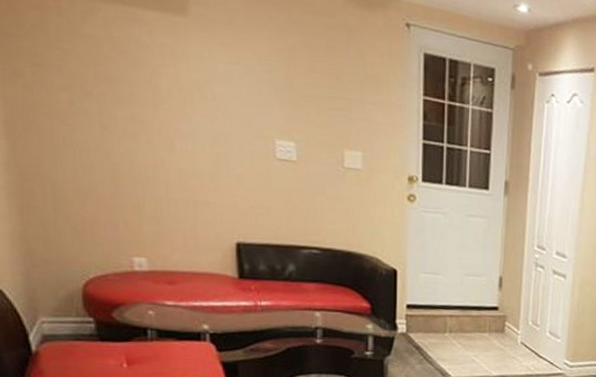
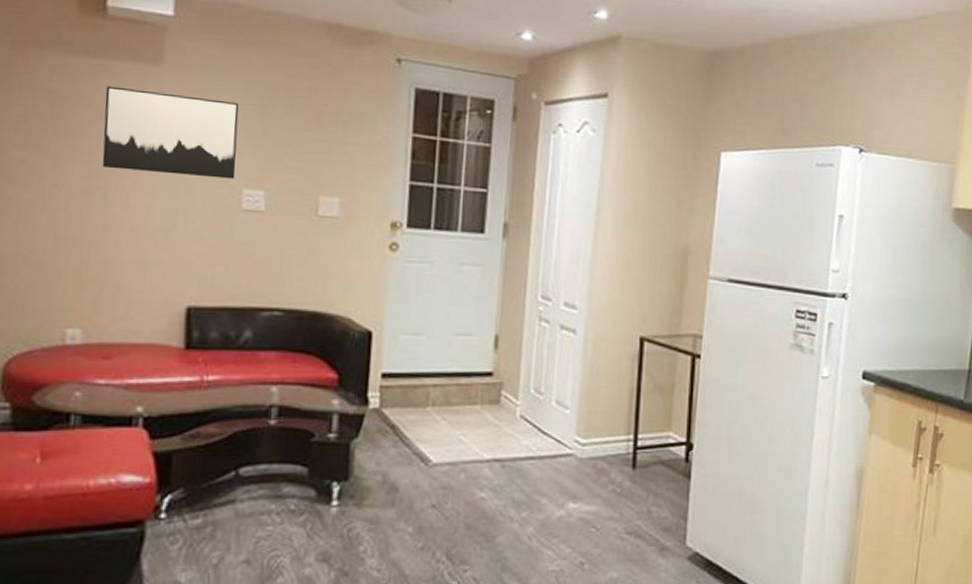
wall art: none [138,34,267,130] -> present [102,86,240,179]

